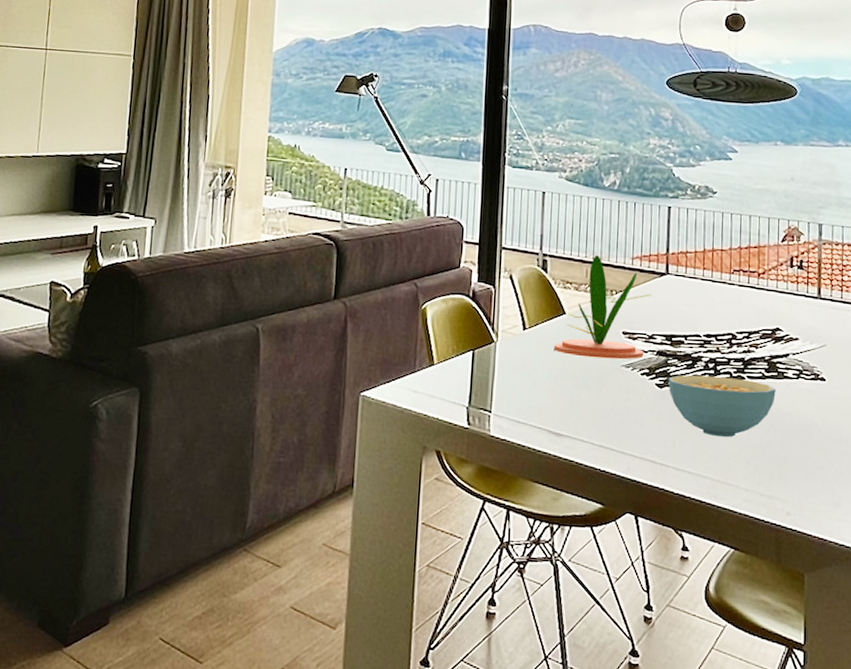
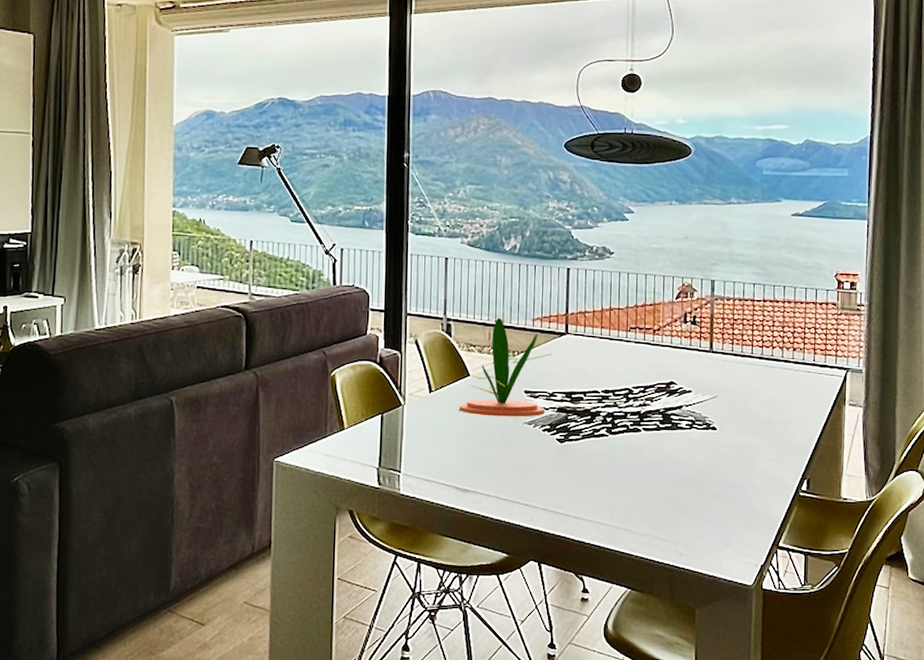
cereal bowl: present [668,375,776,438] -> none [568,429,670,487]

